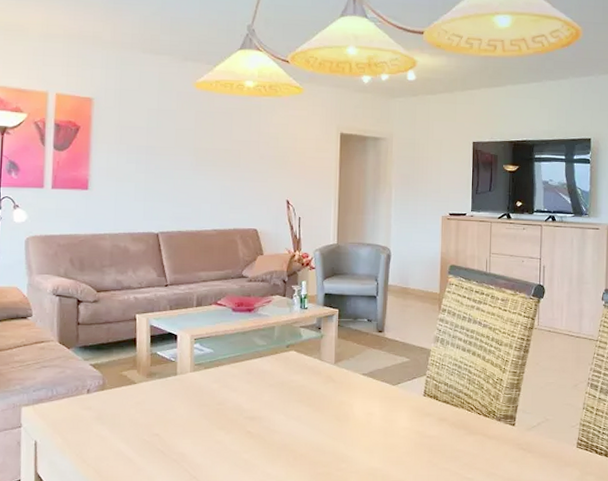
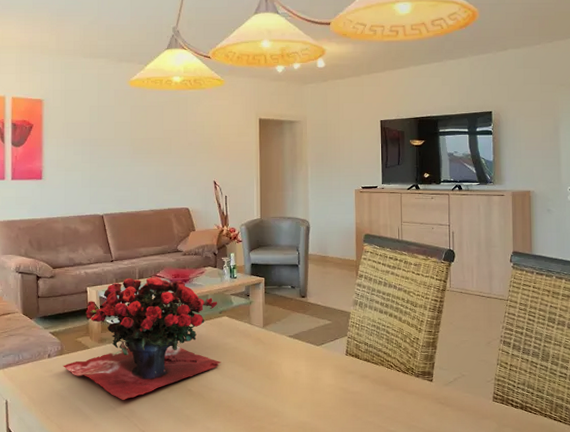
flower arrangement: none [104,304,287,442] -> present [63,276,222,400]

